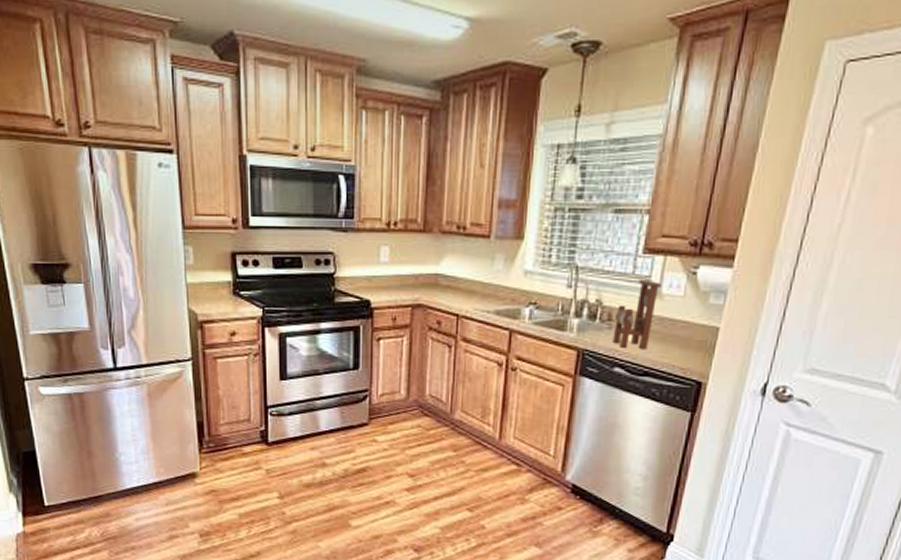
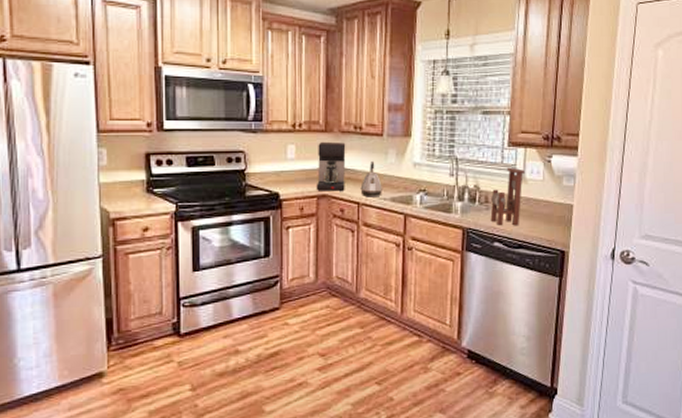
coffee maker: none [410,243,447,301] -> present [316,141,346,191]
kettle: none [460,266,487,309] -> present [360,160,384,197]

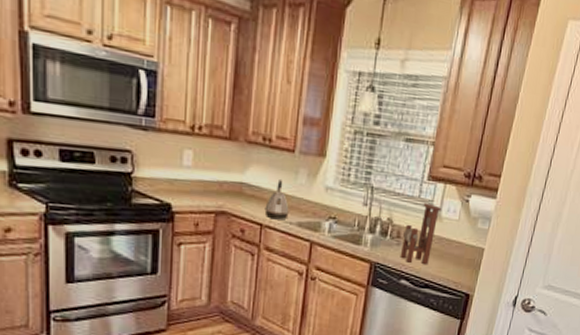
coffee maker: present [316,141,346,191] -> none [214,150,252,209]

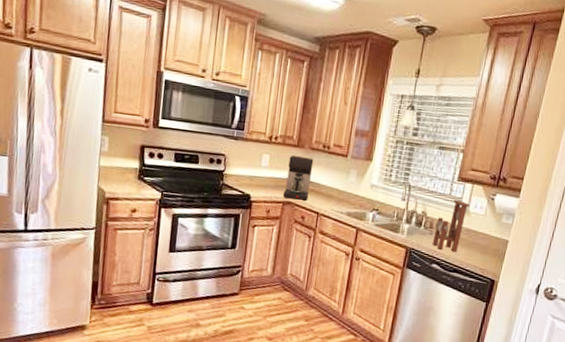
coffee maker: none [214,150,252,209] -> present [283,154,314,201]
kettle: present [264,178,290,220] -> none [321,177,342,210]

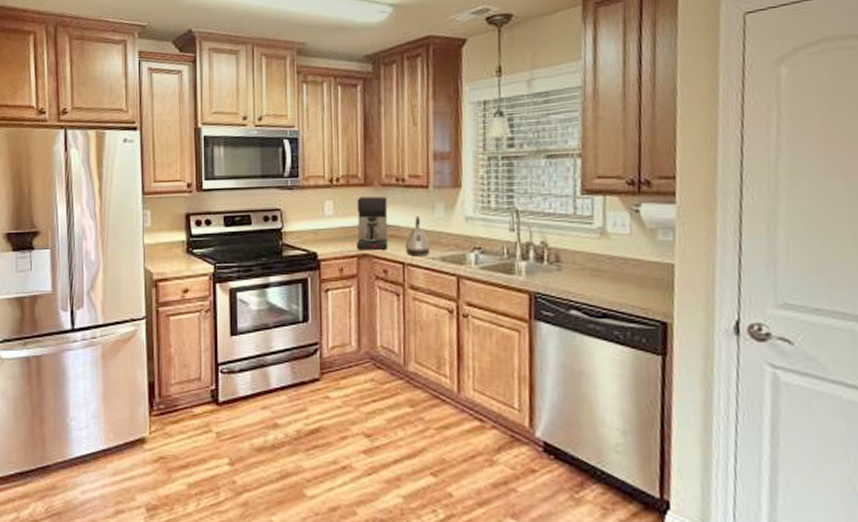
kettle: none [321,177,342,210] -> present [405,215,432,257]
paper towel holder: present [432,199,469,253] -> none [562,219,605,291]

